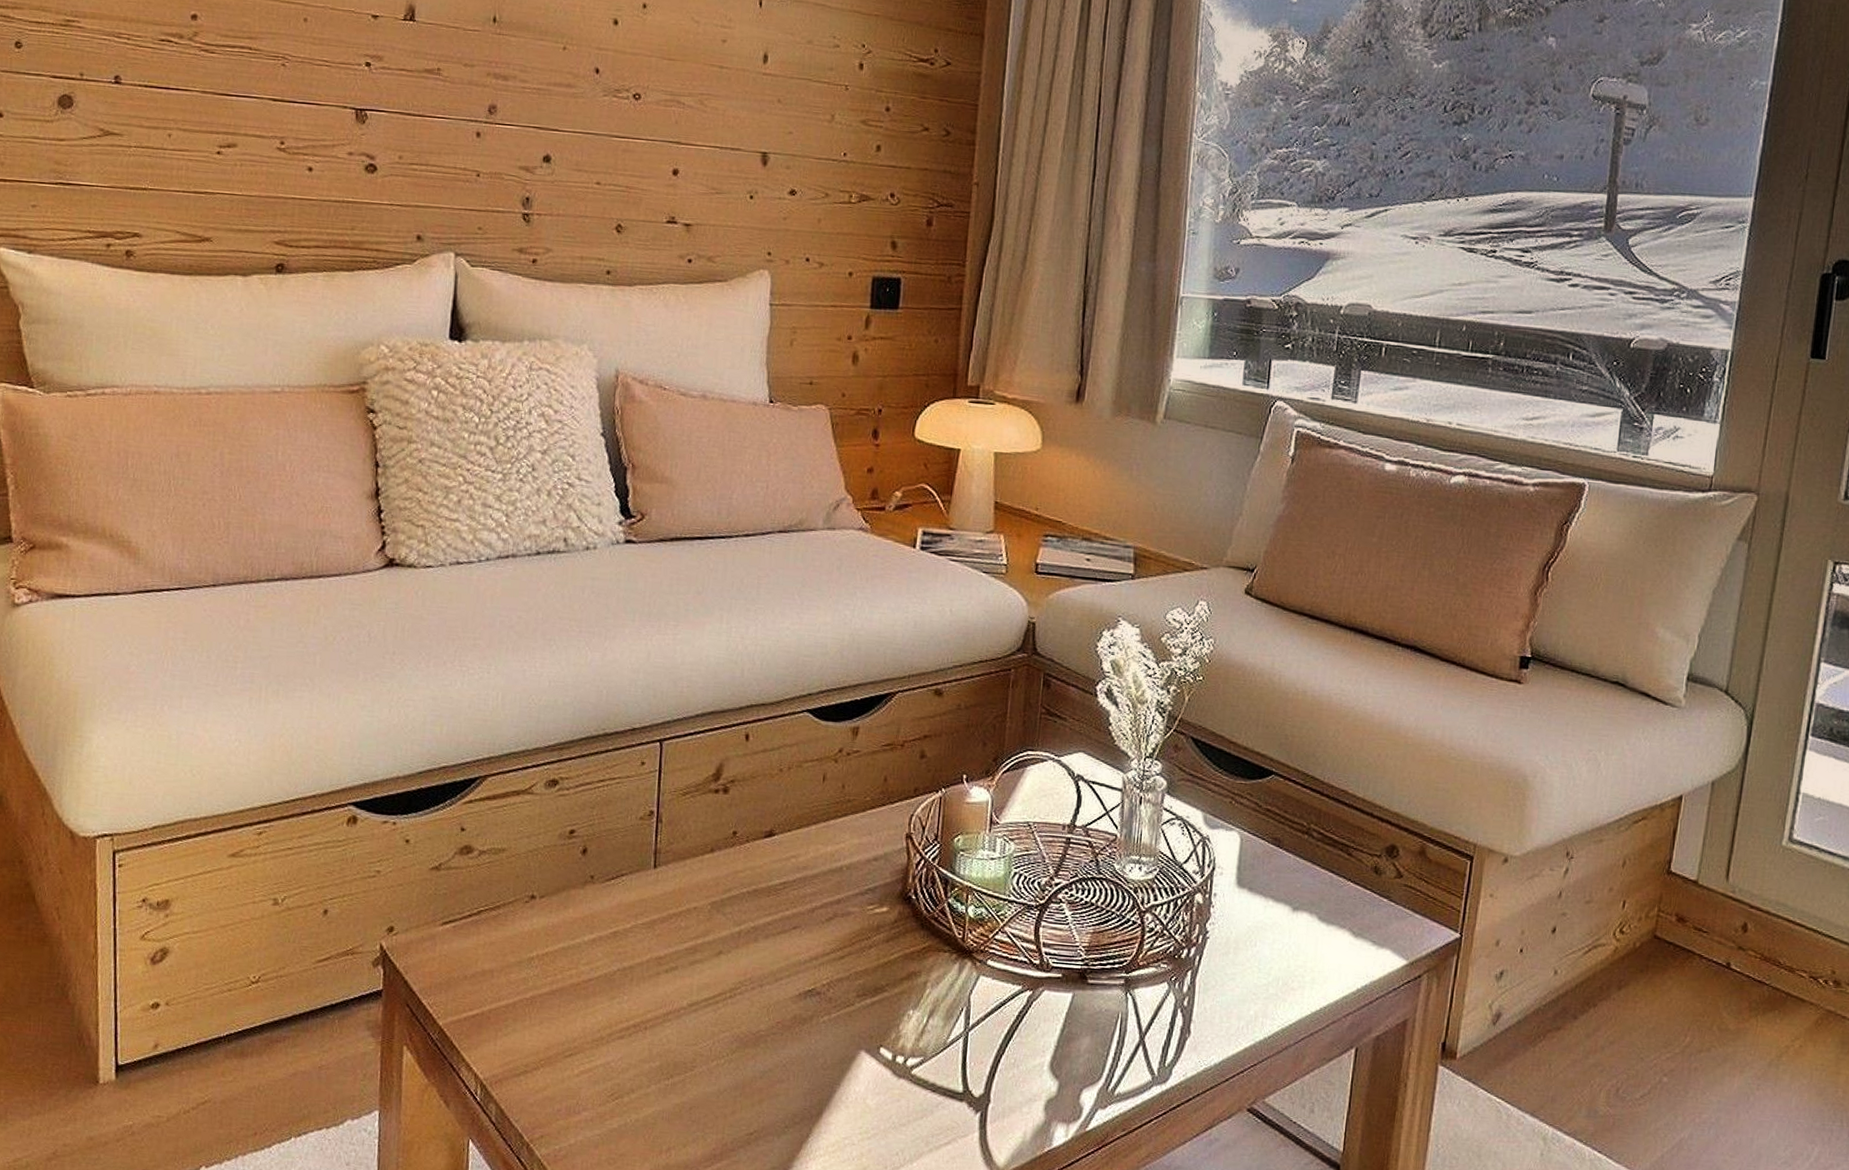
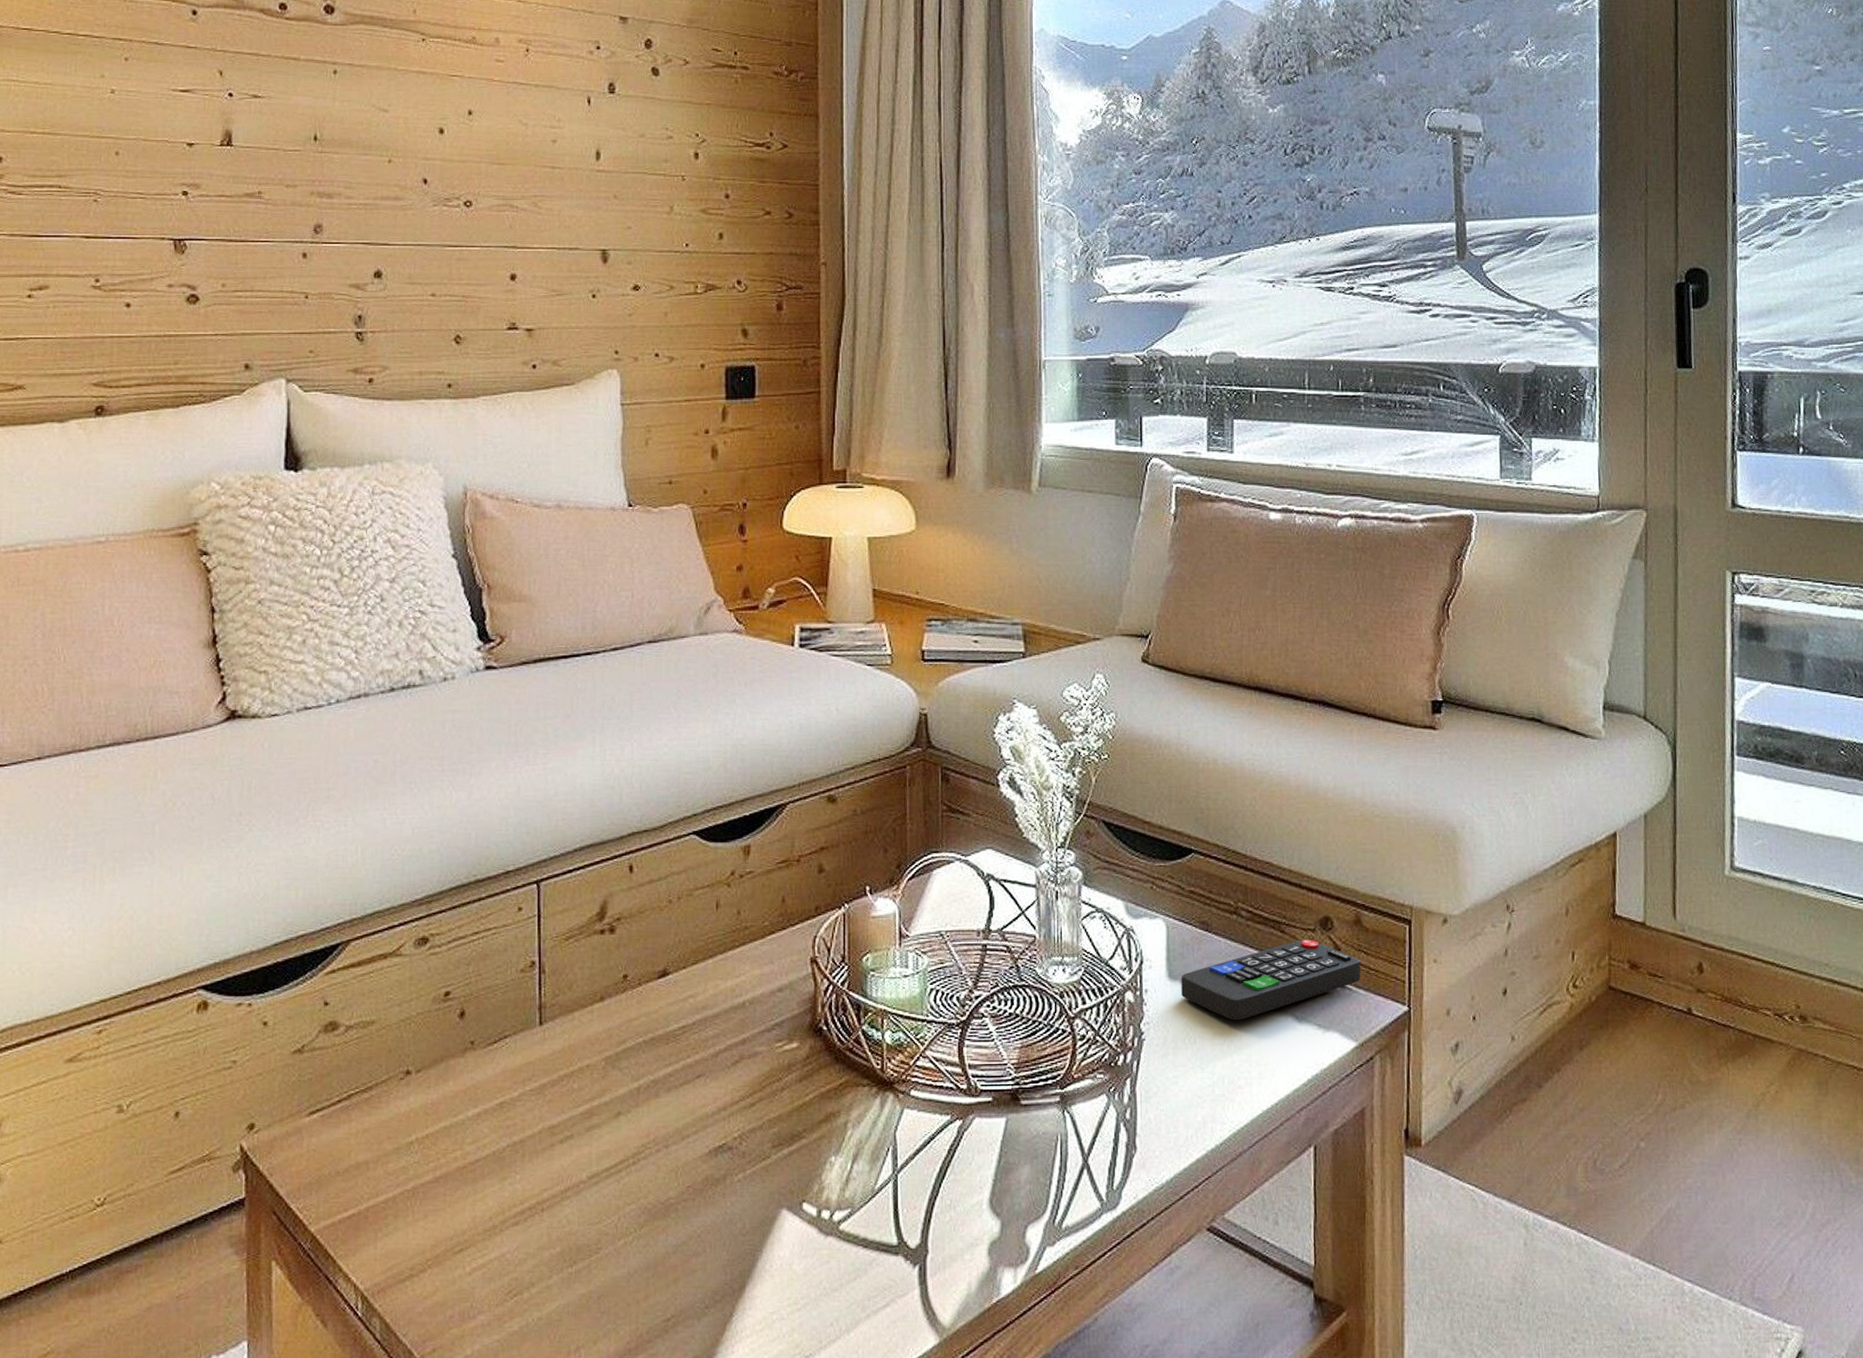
remote control: none [1248,863,1420,930] -> present [1181,939,1361,1021]

